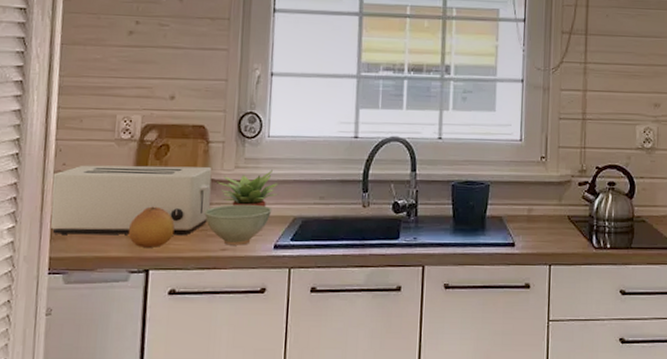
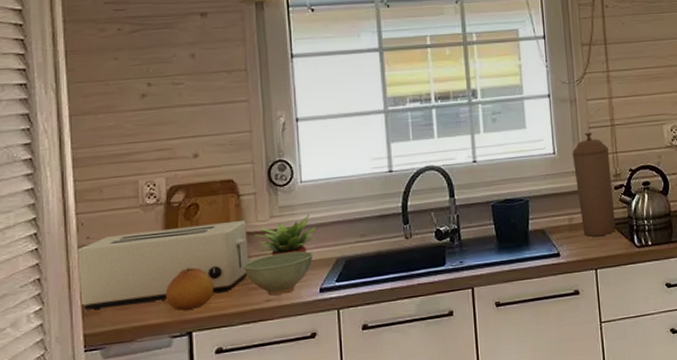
canister: none [539,123,578,231] -> present [572,132,616,237]

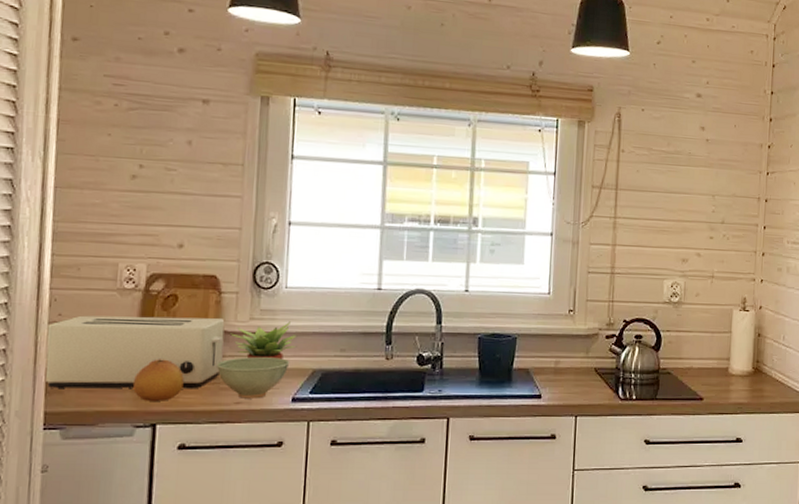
canister: present [572,132,616,237] -> none [567,276,606,383]

